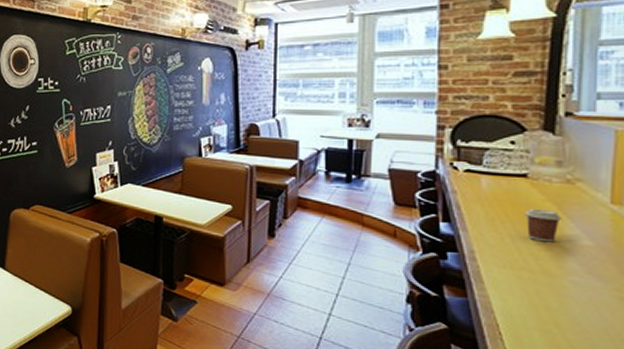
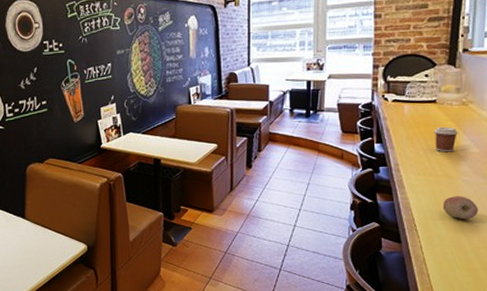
fruit: none [540,300,595,335] -> present [442,196,478,220]

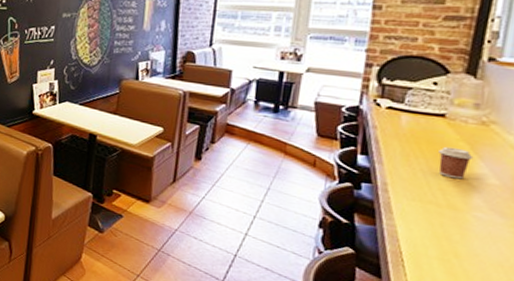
fruit: present [442,196,478,220] -> none [442,233,492,266]

